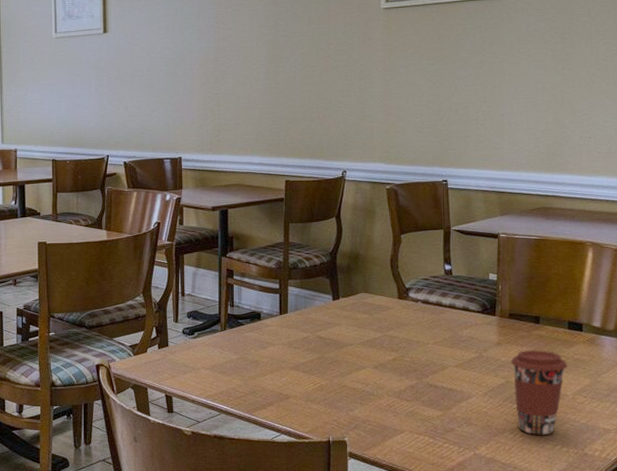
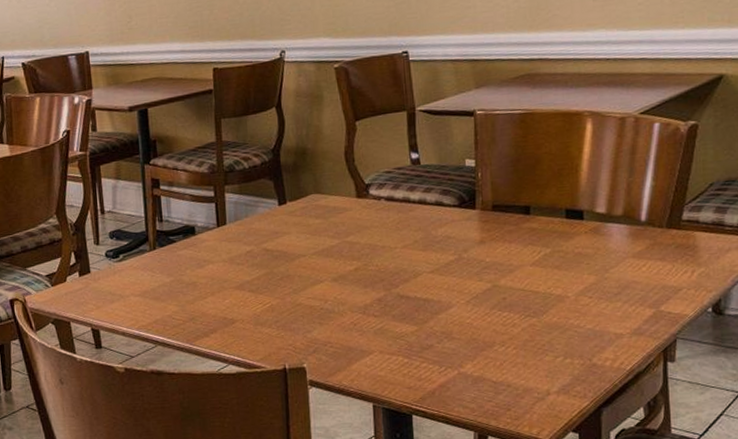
coffee cup: present [511,349,568,435] -> none [497,245,568,346]

